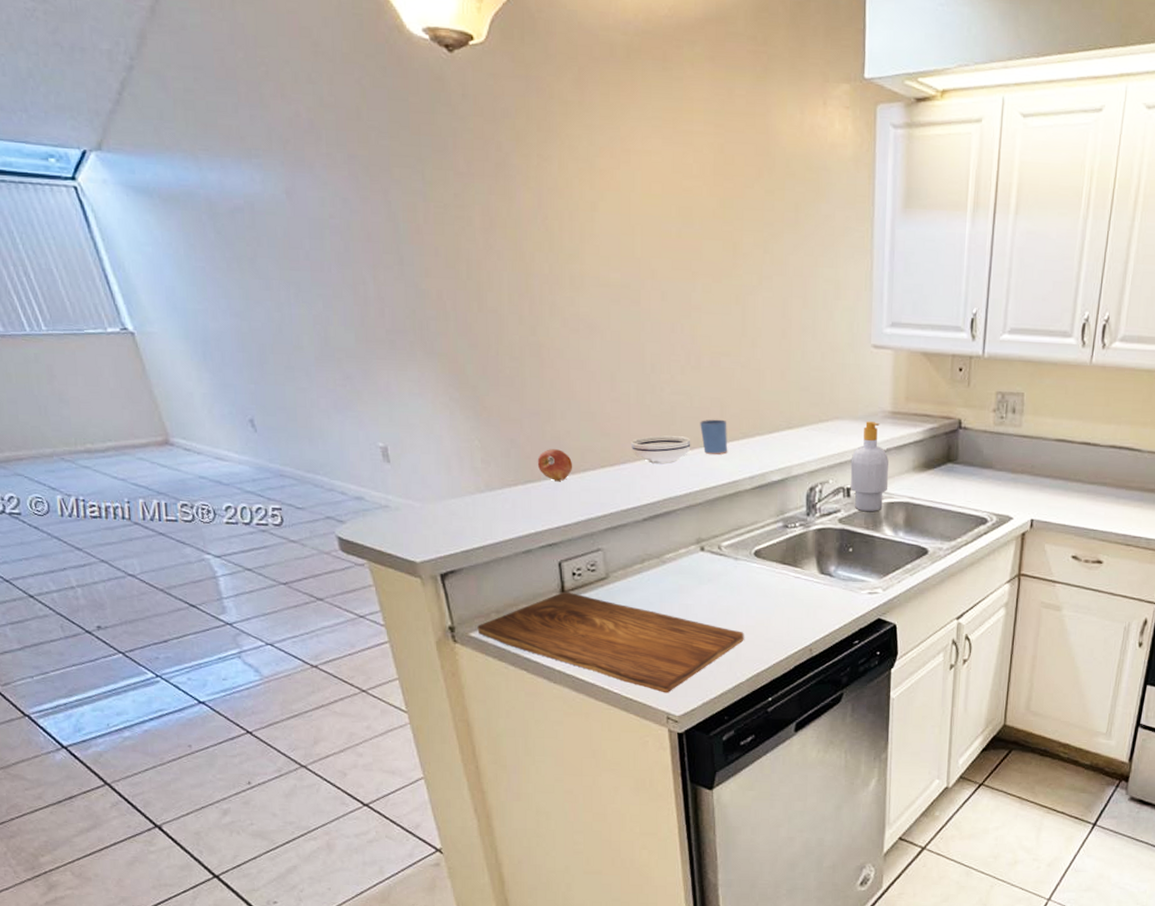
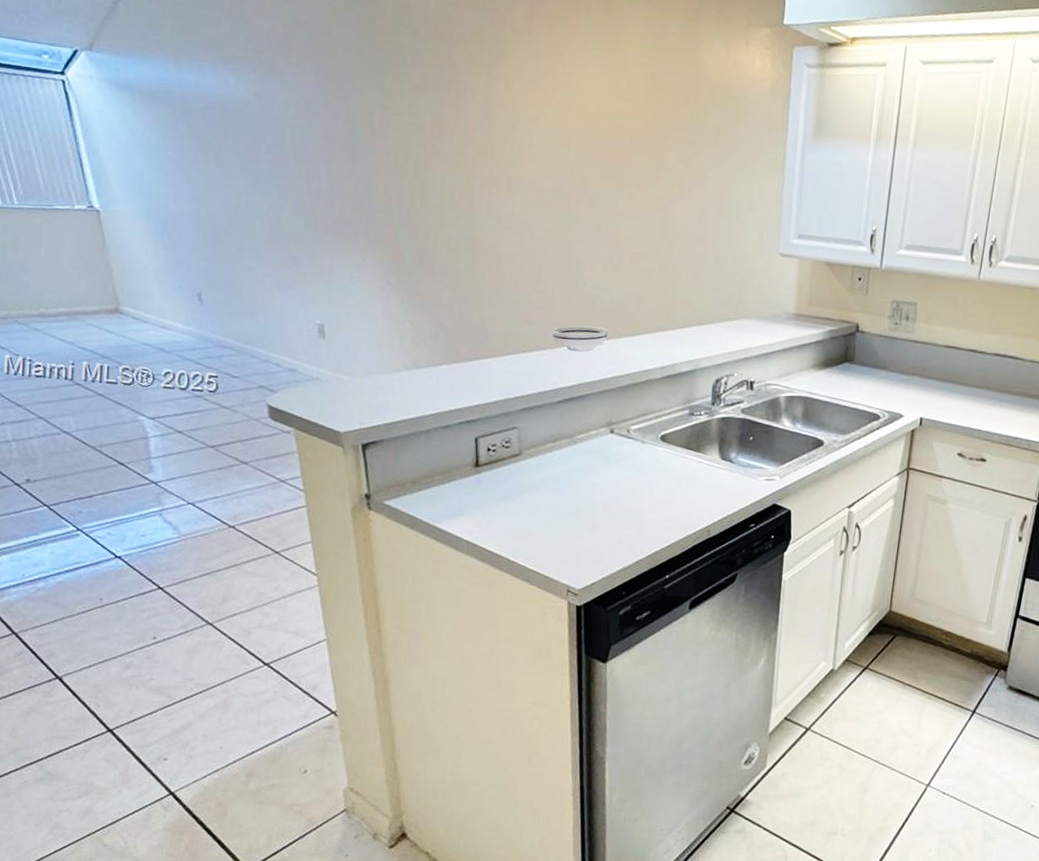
cutting board: present [477,591,744,692] -> none [392,465,646,566]
fruit: present [537,449,573,481] -> none [463,333,497,363]
mug: present [700,419,728,456] -> none [617,313,643,346]
soap bottle: present [850,421,889,512] -> none [754,321,790,405]

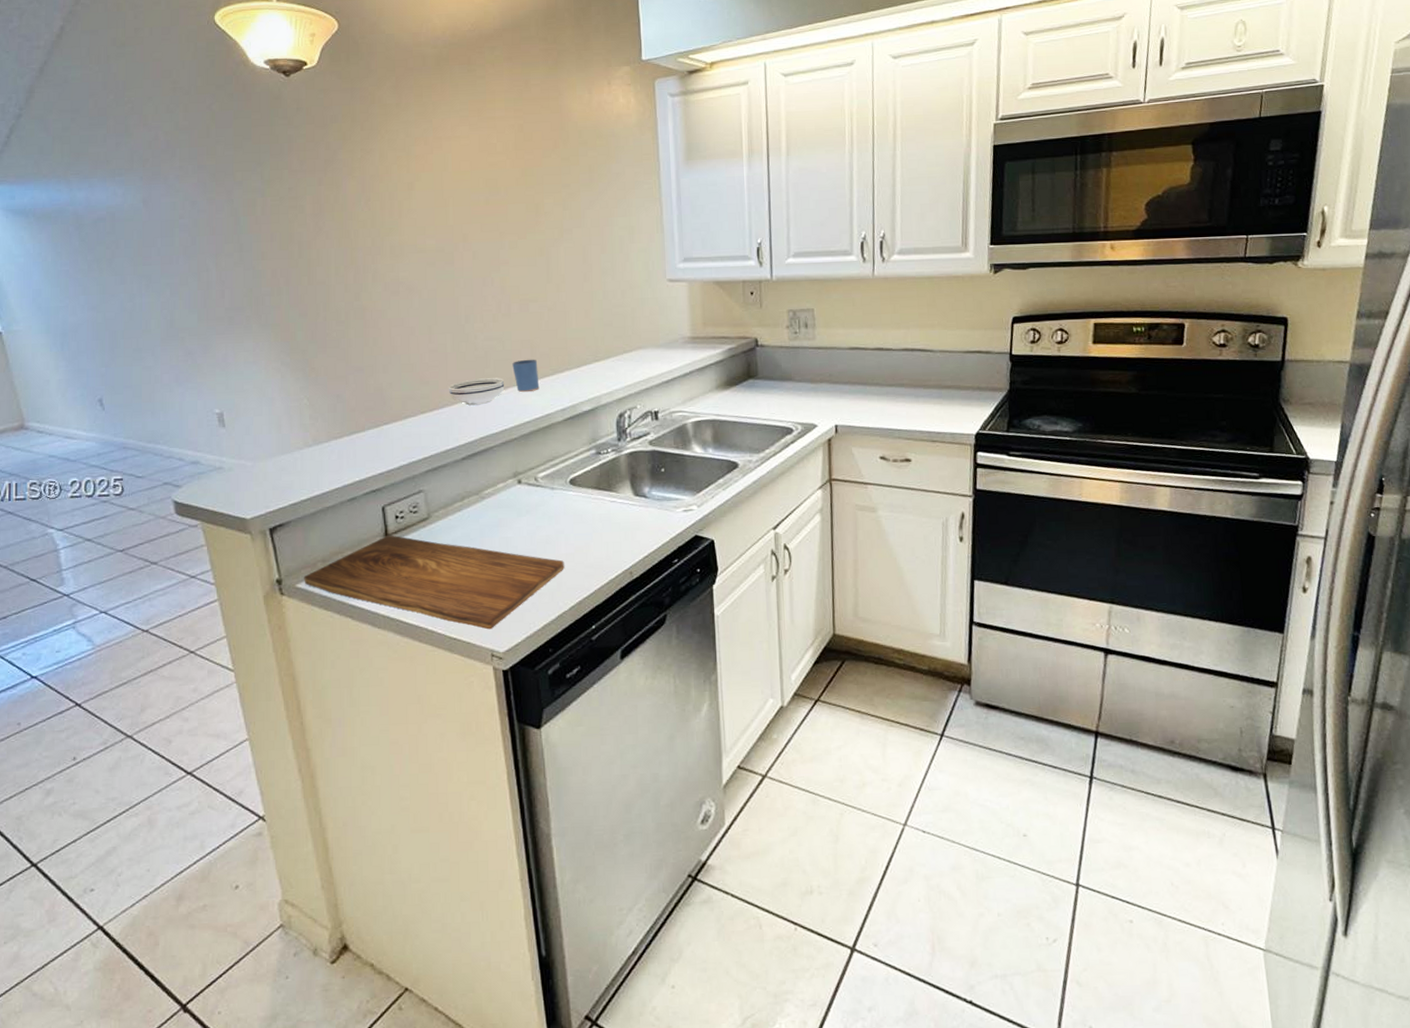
cutting board: none [392,465,646,566] -> present [304,535,564,629]
mug: none [617,313,643,346] -> present [512,359,540,393]

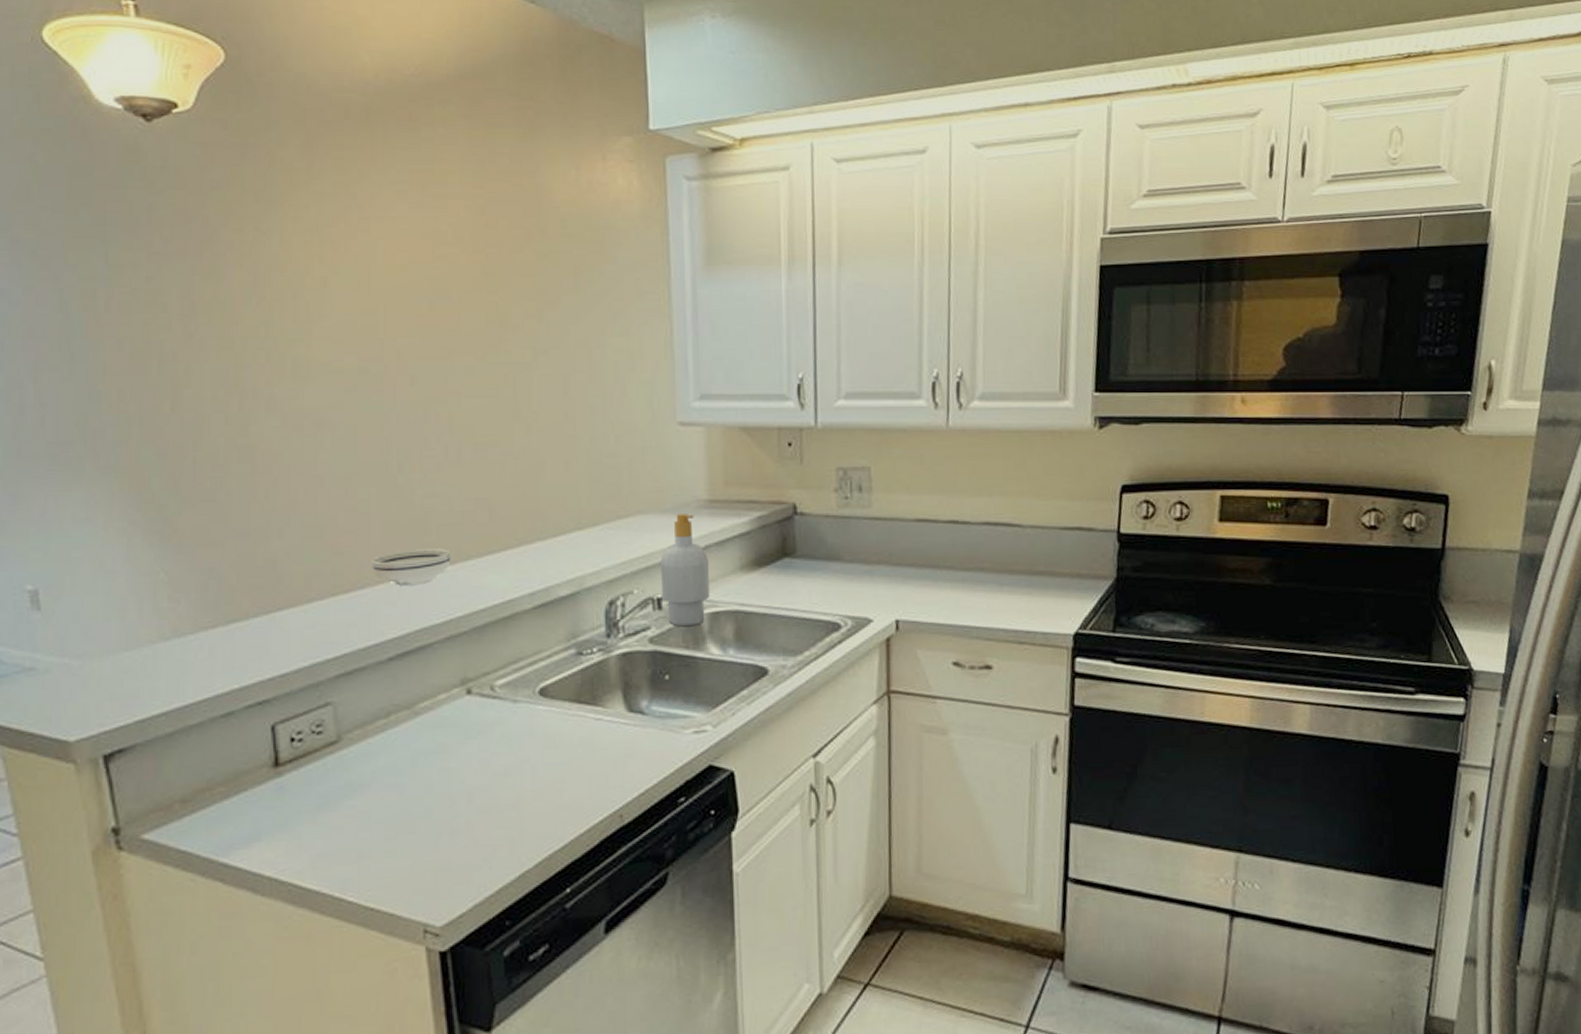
cutting board: present [304,535,564,629] -> none [153,764,529,895]
mug: present [512,359,540,393] -> none [462,524,500,570]
soap bottle: none [656,348,694,433] -> present [660,514,711,627]

